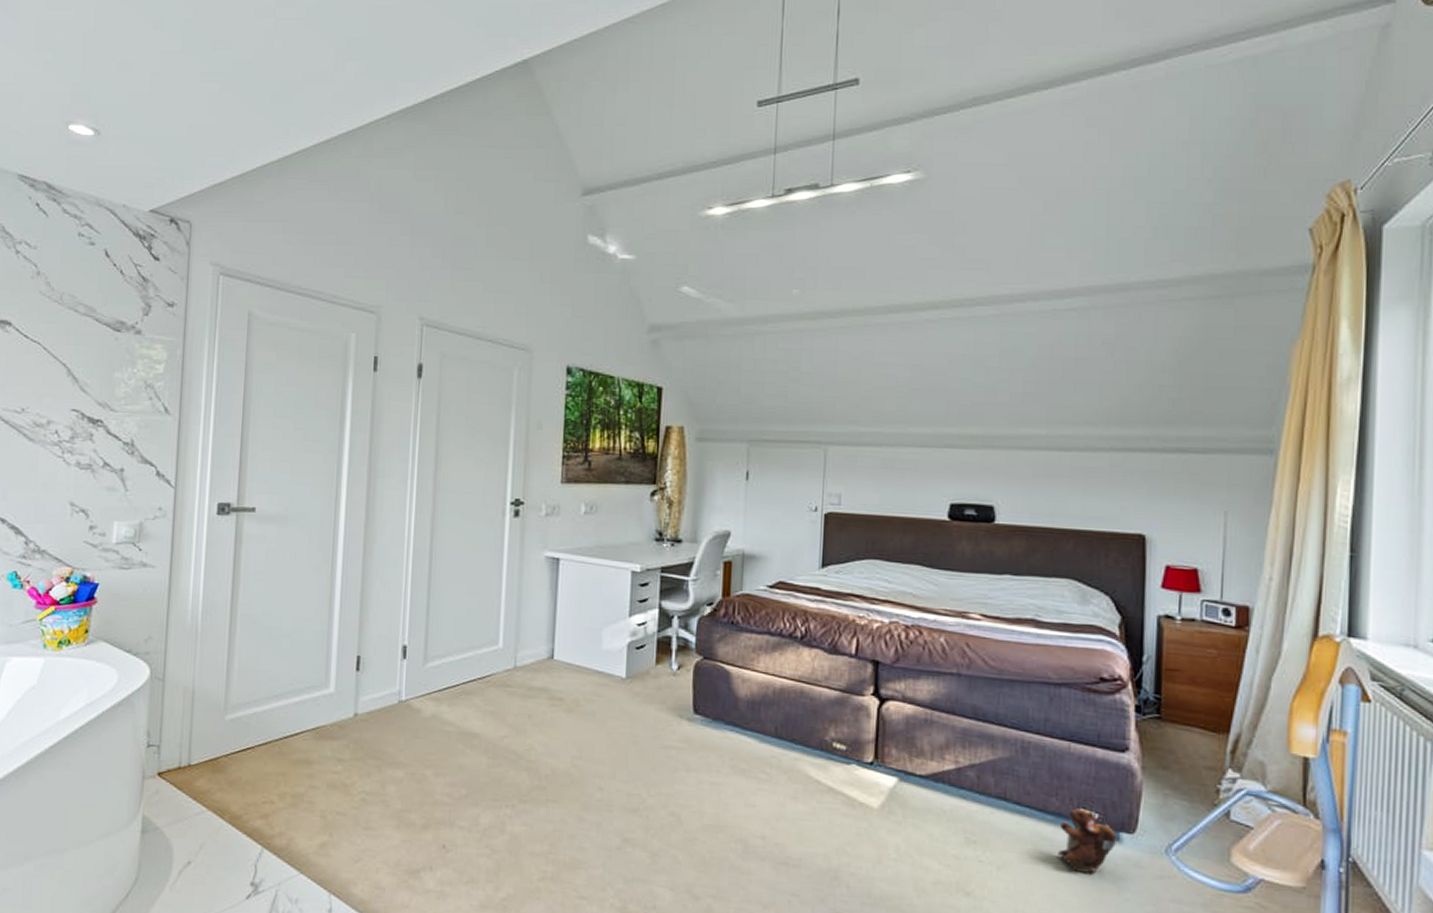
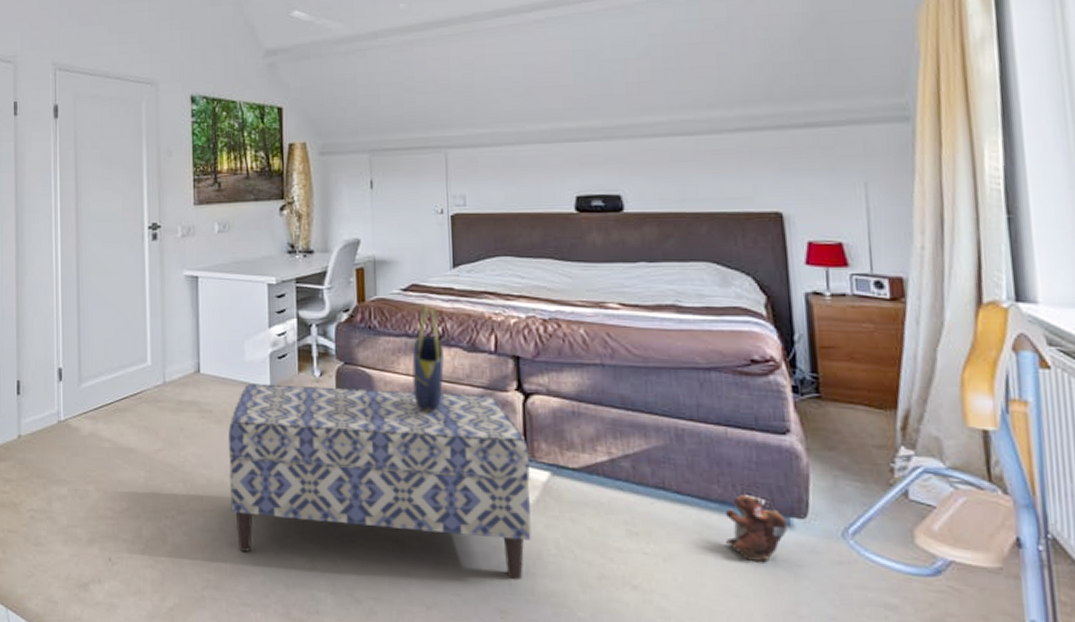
bench: none [574,673,879,883] -> present [227,384,531,581]
tote bag: none [770,603,804,713] -> present [411,305,444,412]

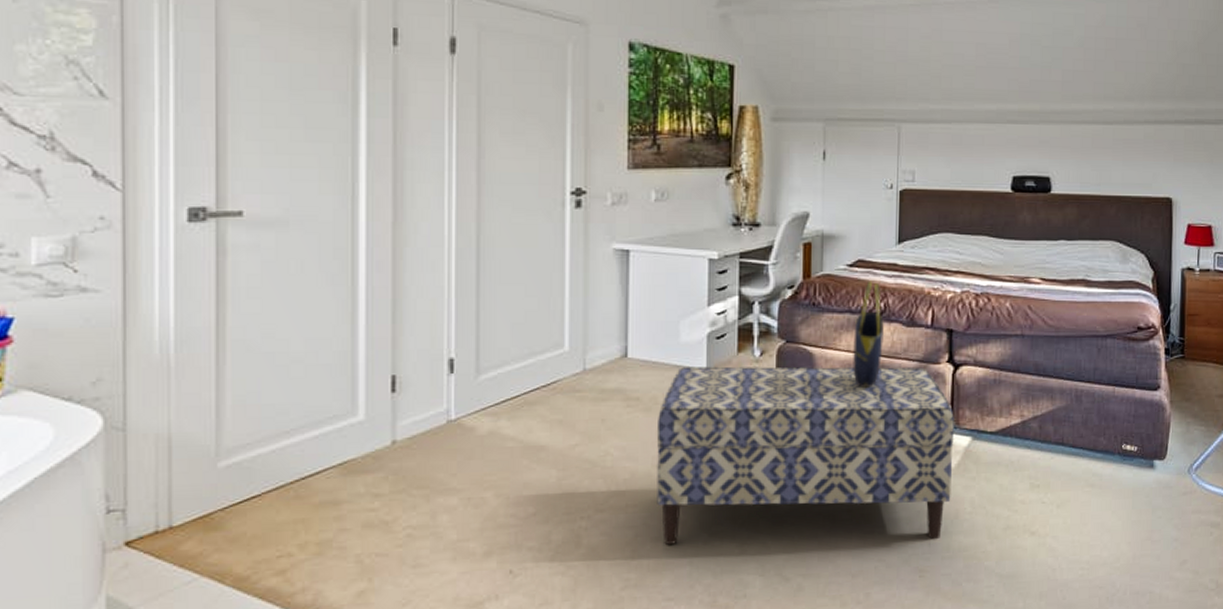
plush toy: present [726,495,787,561] -> none [1106,444,1151,500]

